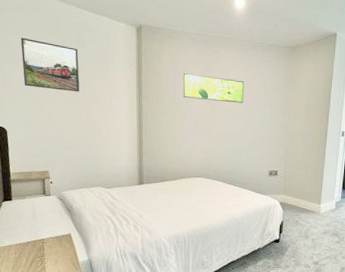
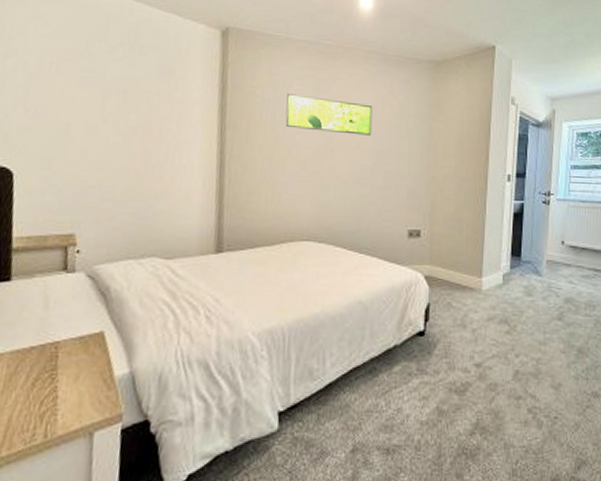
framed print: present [20,37,80,92] -> none [46,39,134,118]

